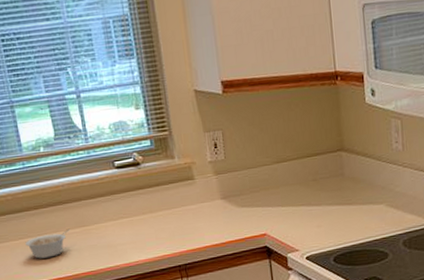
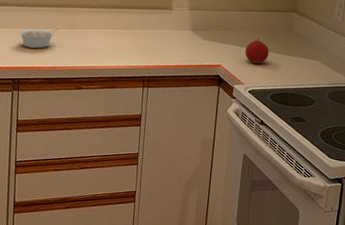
fruit: none [291,191,321,224] -> present [245,38,269,64]

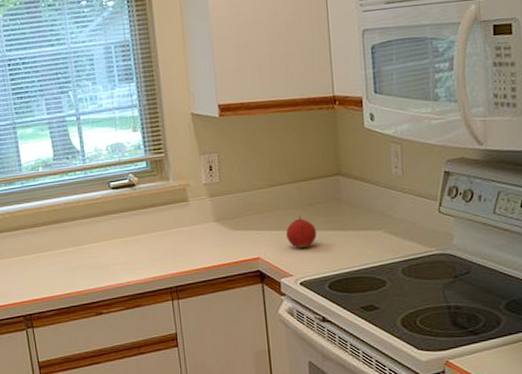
legume: present [19,28,59,49] -> none [20,247,64,277]

